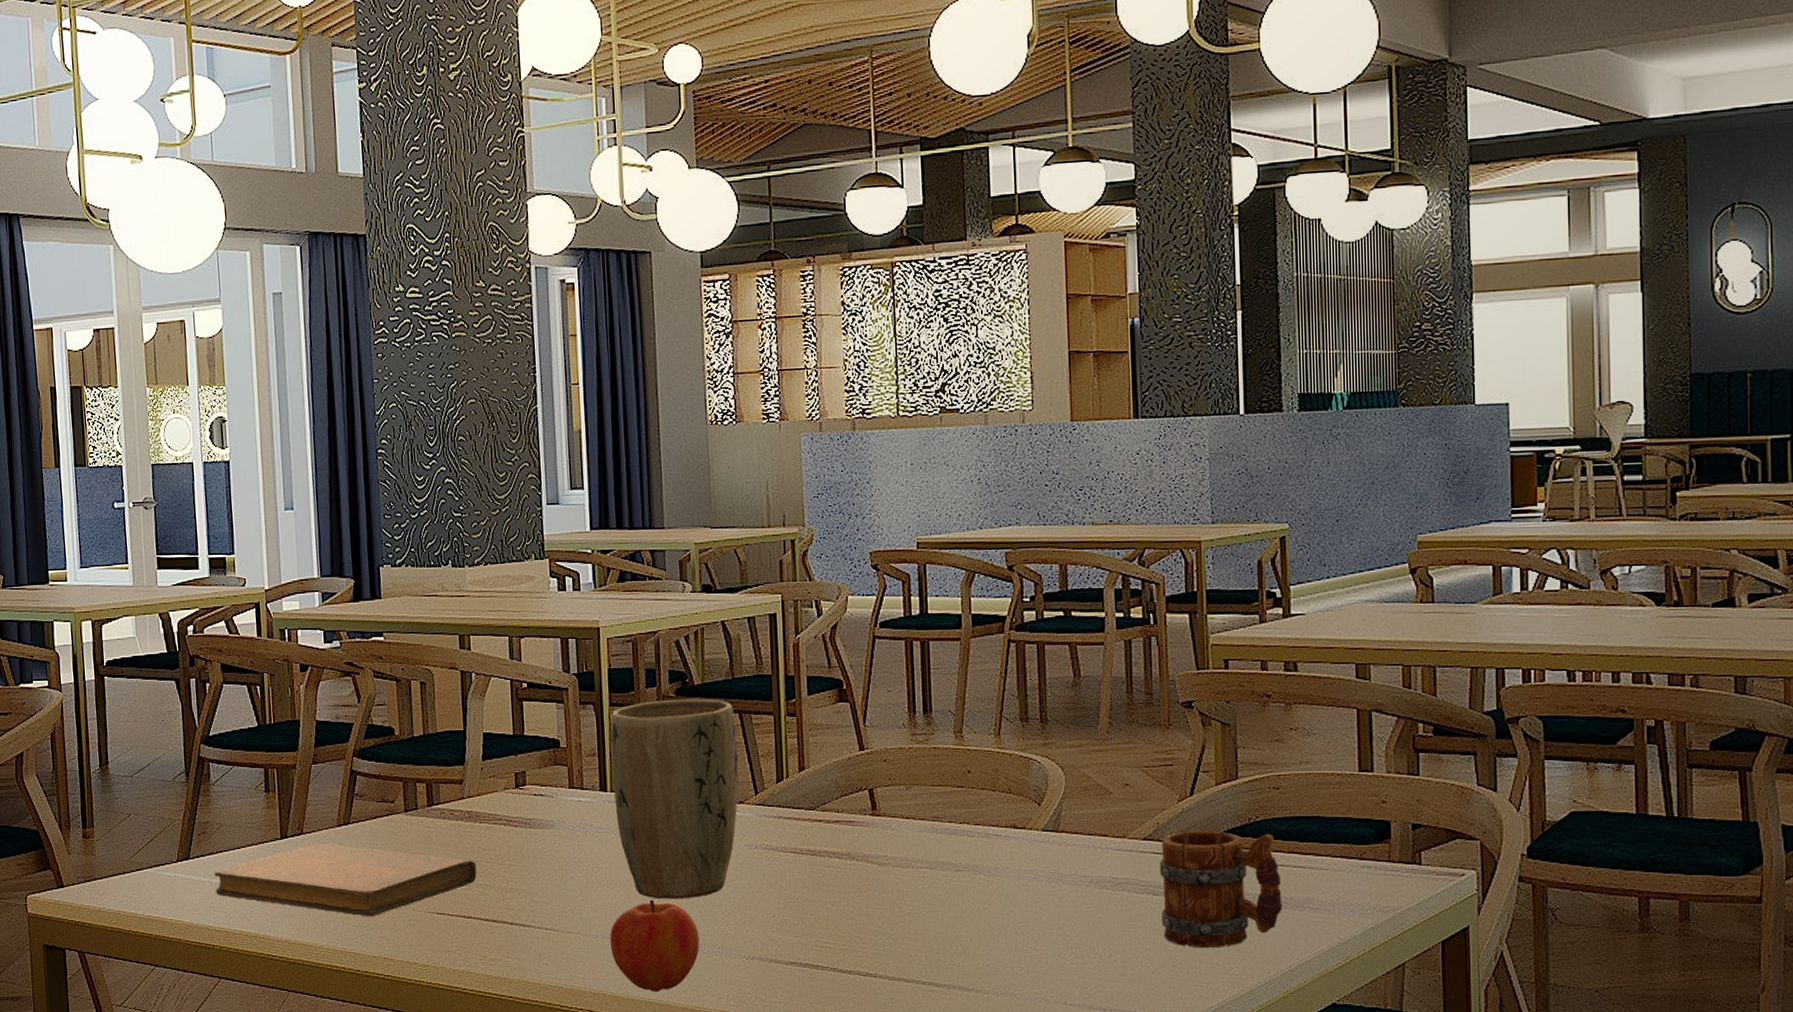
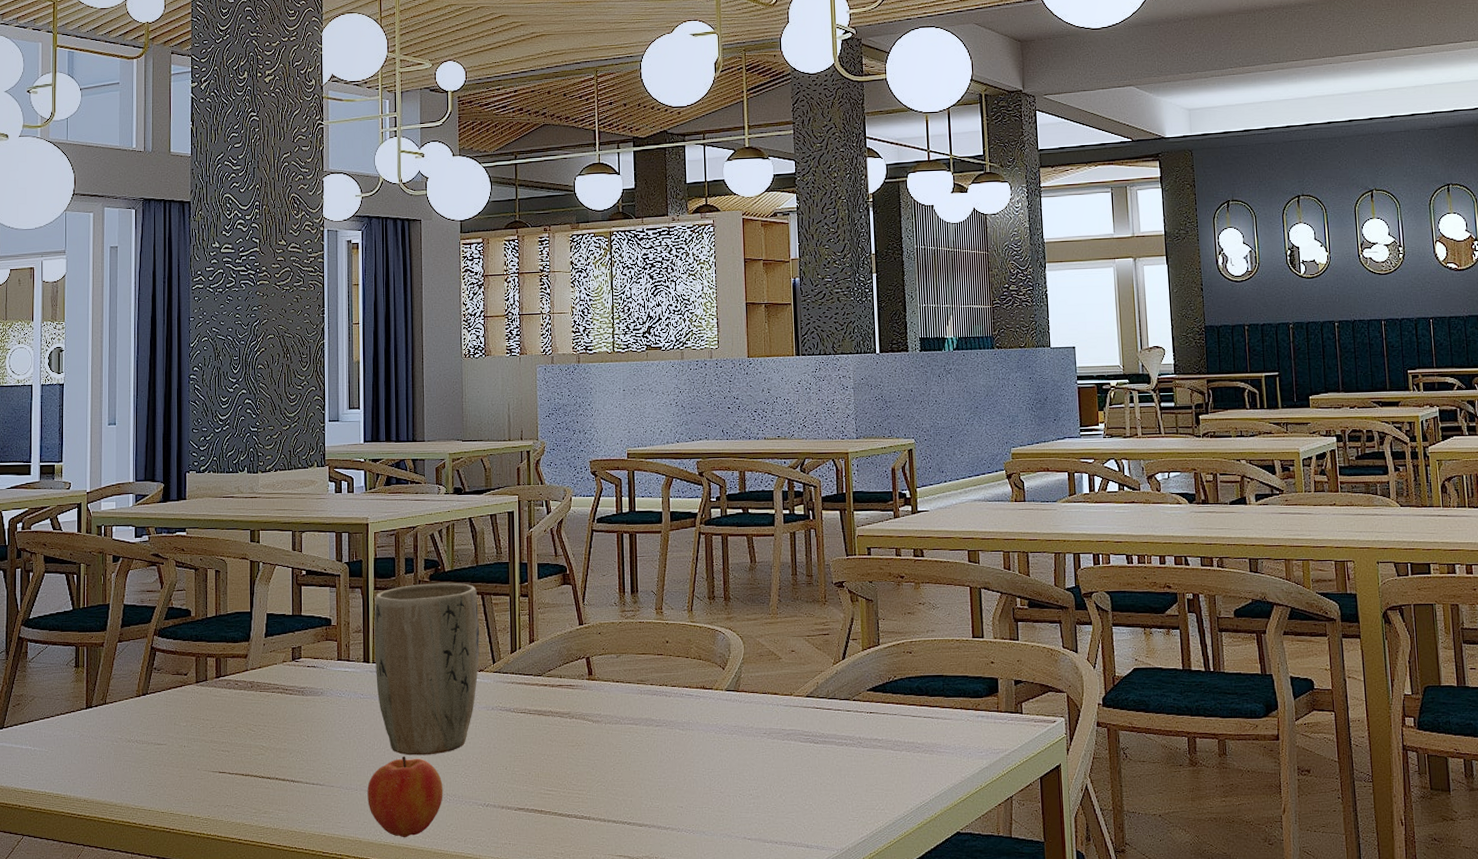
notebook: present [214,843,477,917] -> none [25,712,255,777]
mug: present [1159,831,1283,949] -> none [818,688,916,788]

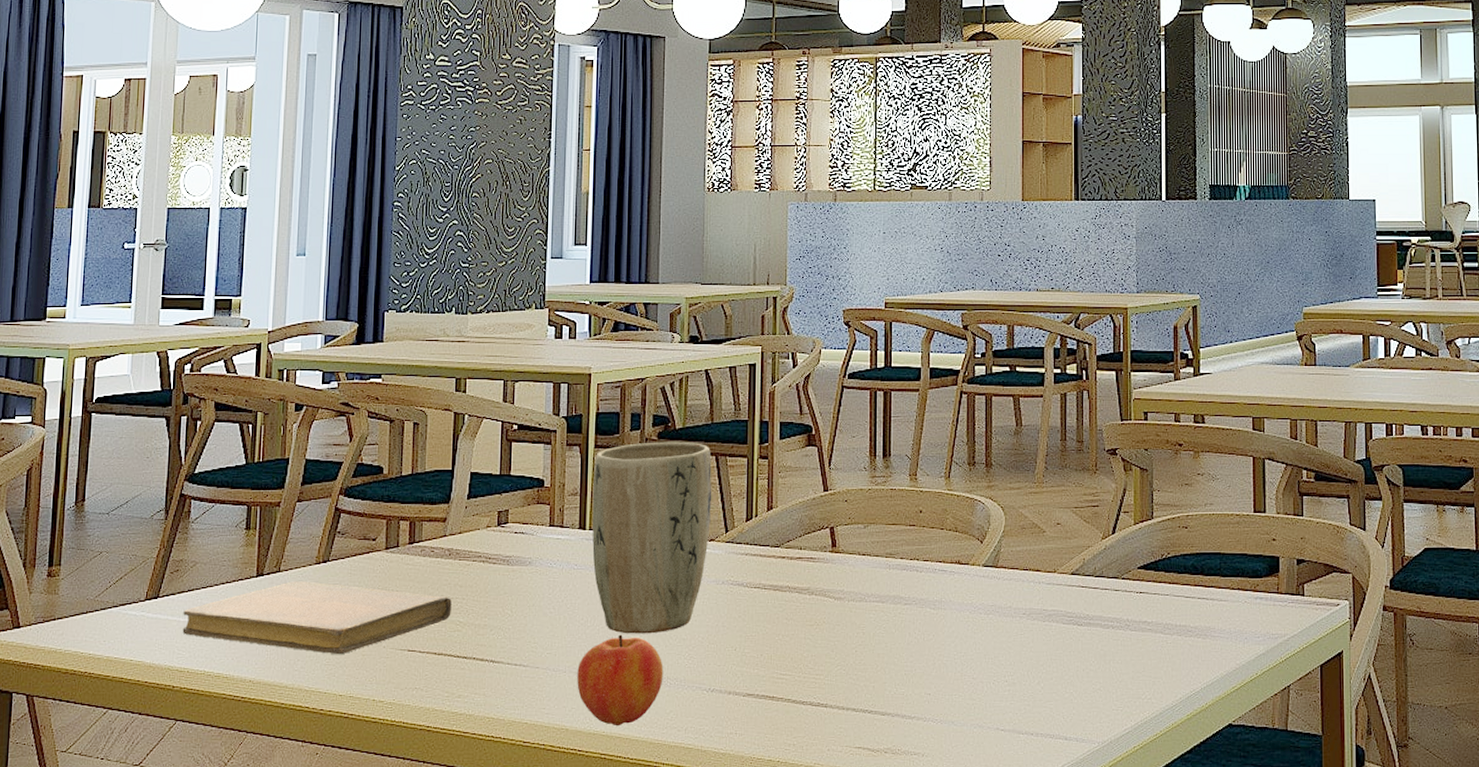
notebook: none [25,712,255,777] -> present [182,581,452,655]

